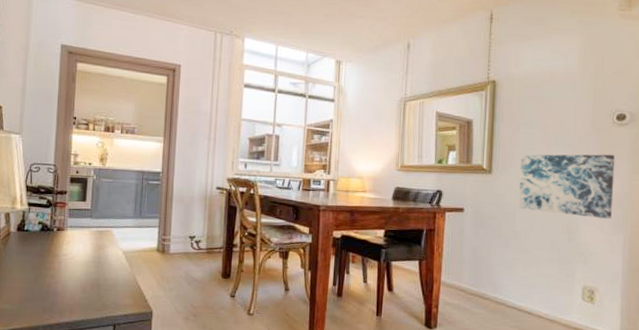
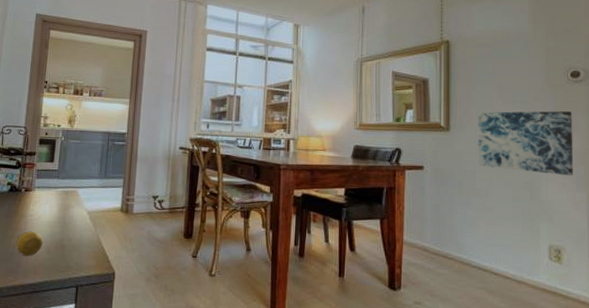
decorative egg: none [50,271,79,296] -> present [16,231,44,256]

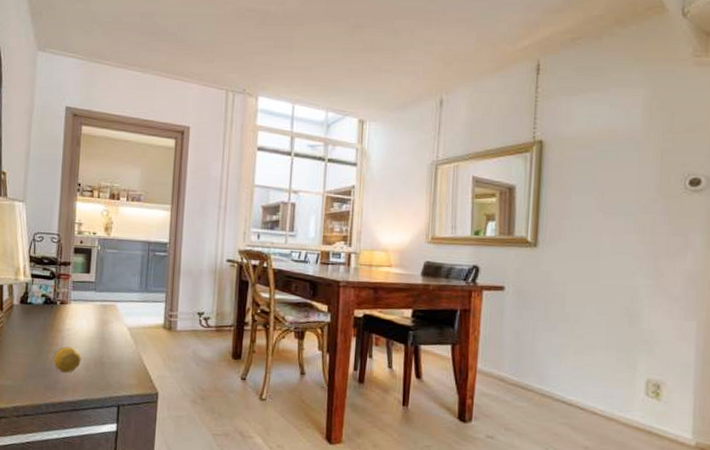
wall art: present [478,111,574,176] -> none [569,225,687,302]

